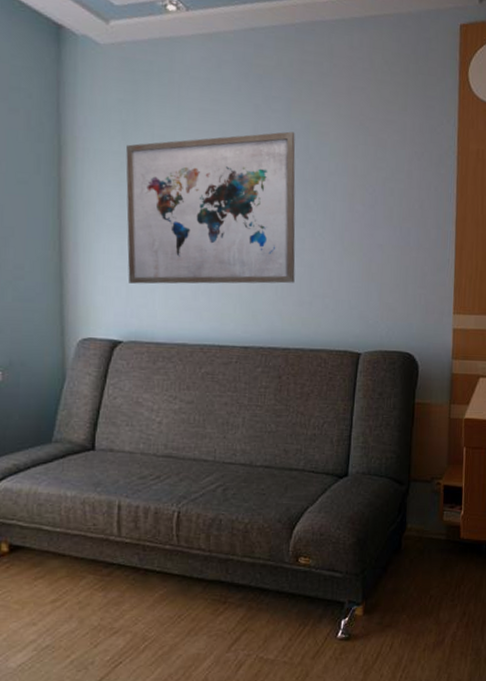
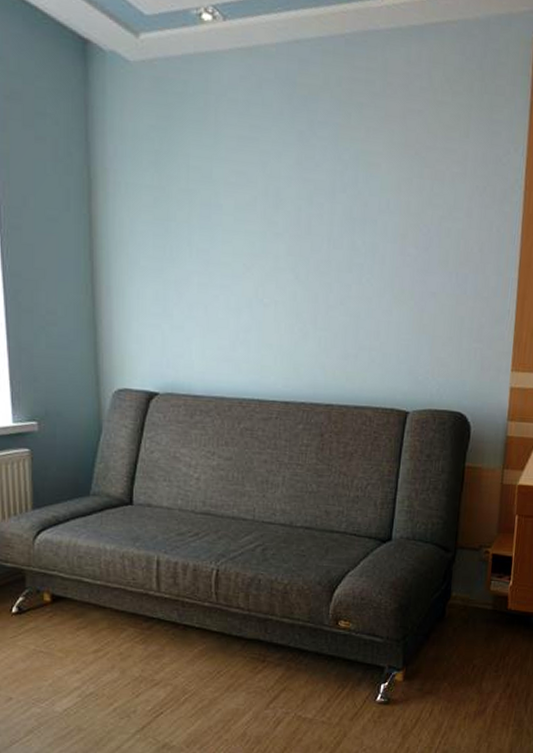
wall art: present [126,131,296,284] -> none [159,162,343,334]

